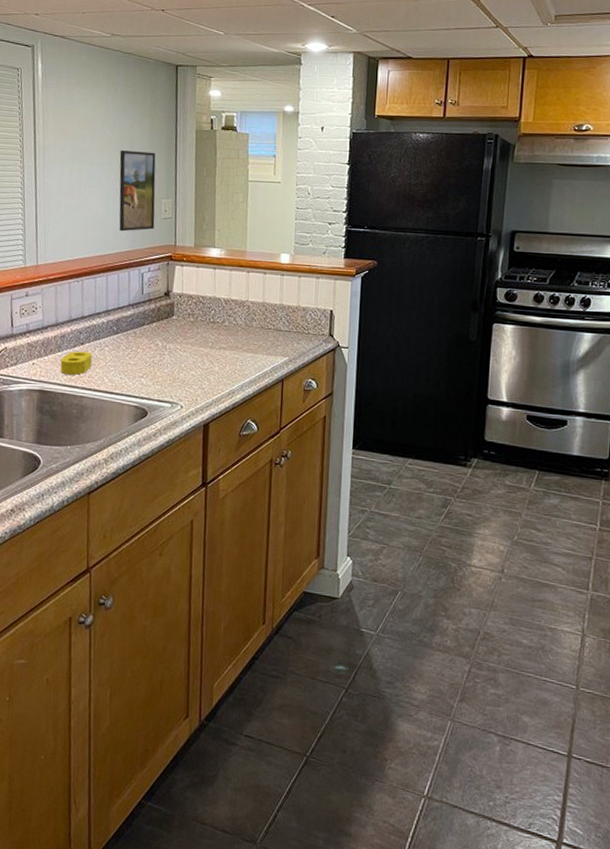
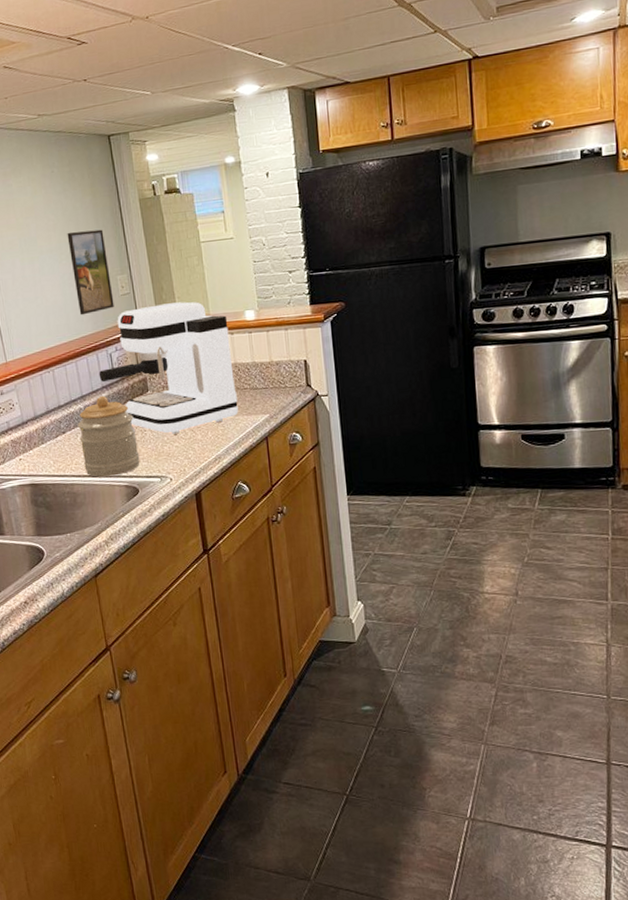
sponge: present [60,351,93,375] -> none [46,439,77,465]
jar: none [97,313,155,395] -> present [77,395,140,477]
coffee maker: none [127,233,263,363] -> present [99,302,238,434]

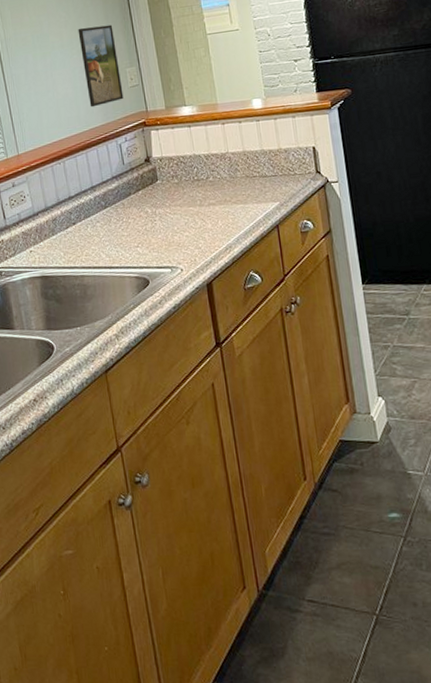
jar: present [77,395,140,477] -> none [87,186,150,269]
coffee maker: present [99,302,238,434] -> none [108,92,248,224]

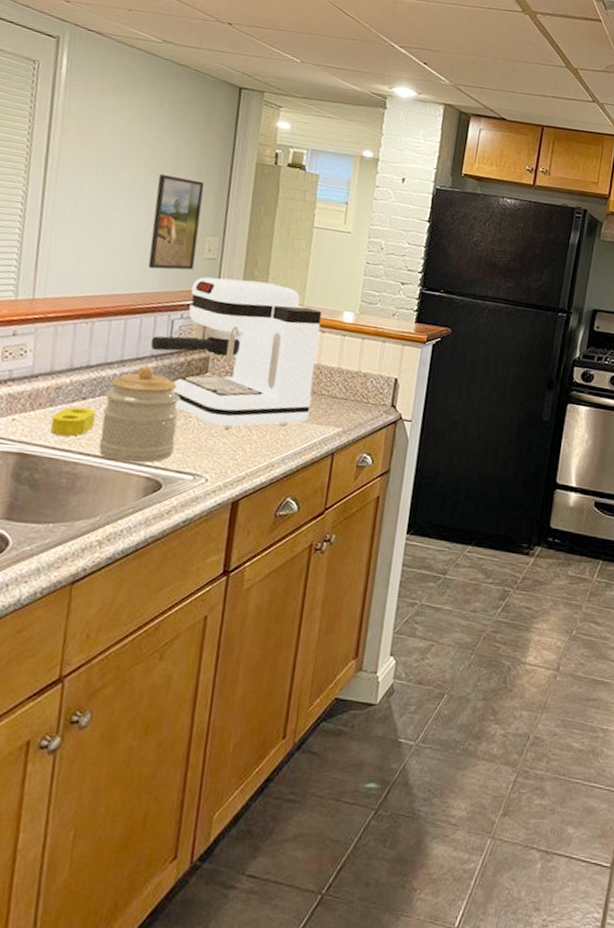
sponge: none [56,230,87,257] -> present [50,407,96,436]
jar: none [87,186,150,269] -> present [98,365,181,463]
coffee maker: none [108,92,248,224] -> present [150,277,323,429]

